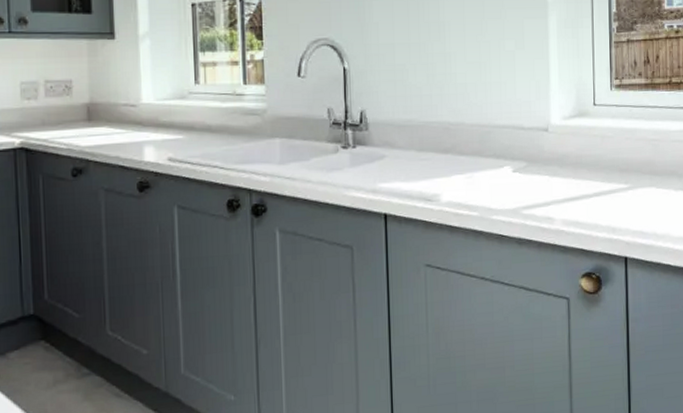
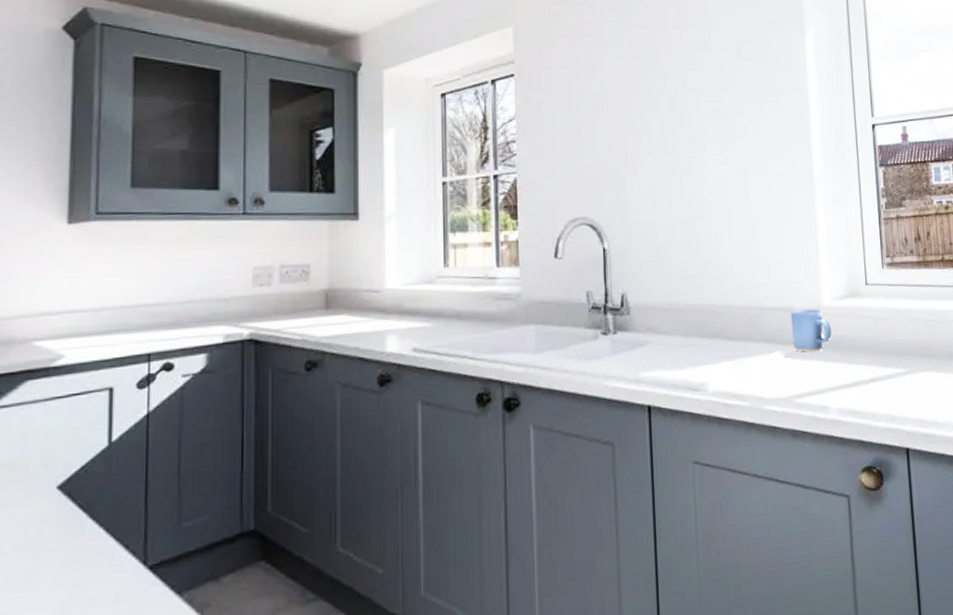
mug: none [520,127,559,168] -> present [790,309,832,352]

